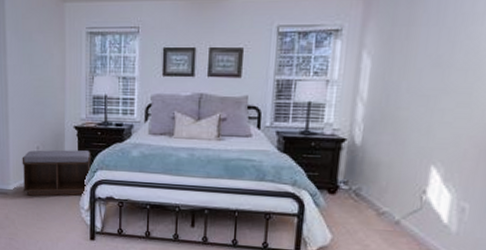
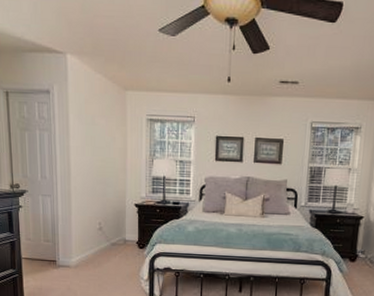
bench: present [22,149,91,196] -> none [84,225,150,269]

